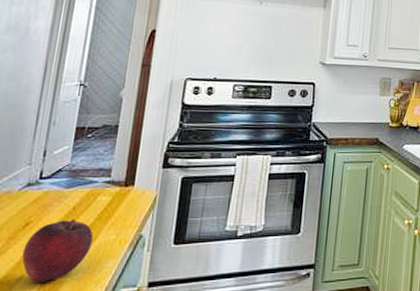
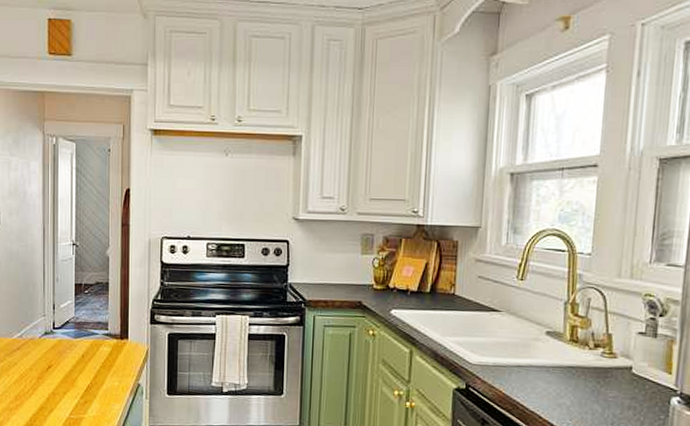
fruit: present [21,219,94,284] -> none [50,365,101,417]

